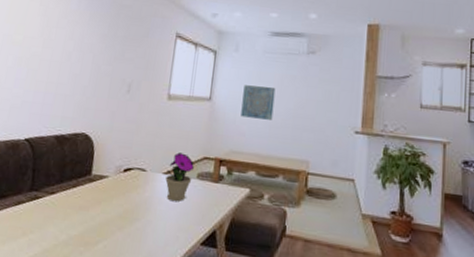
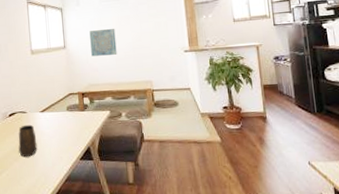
mug: none [126,186,152,229] -> present [18,124,38,158]
flower pot: present [165,152,194,201] -> none [42,93,64,131]

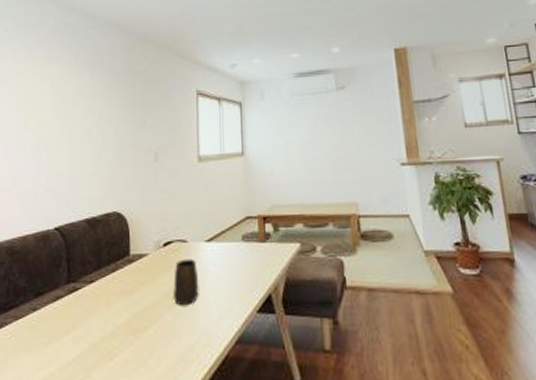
wall art: present [89,29,117,57] -> none [276,131,312,167]

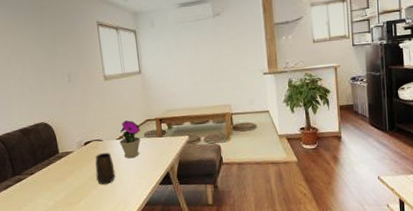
flower pot: none [209,216,237,269] -> present [119,120,141,158]

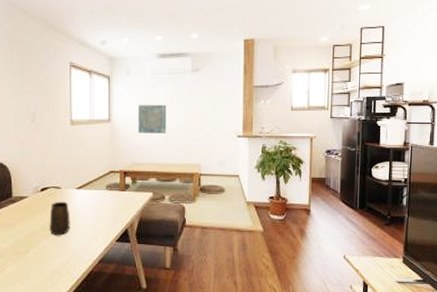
flower pot: present [119,120,141,158] -> none [79,170,102,210]
wall art: none [166,52,195,81] -> present [138,105,167,133]

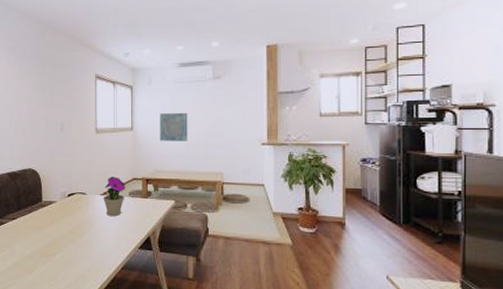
mug: present [49,201,70,236] -> none [75,206,95,241]
flower pot: none [79,170,102,210] -> present [103,176,125,216]

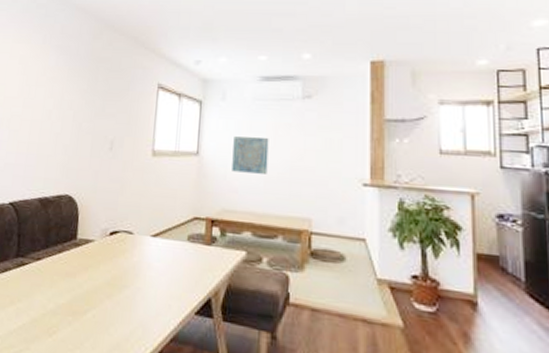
flower pot: present [103,176,125,216] -> none [154,213,184,266]

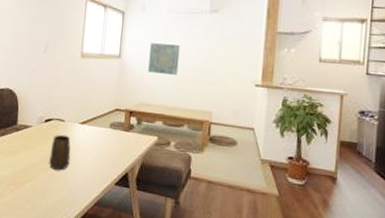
mug: none [114,250,141,297] -> present [49,134,71,171]

